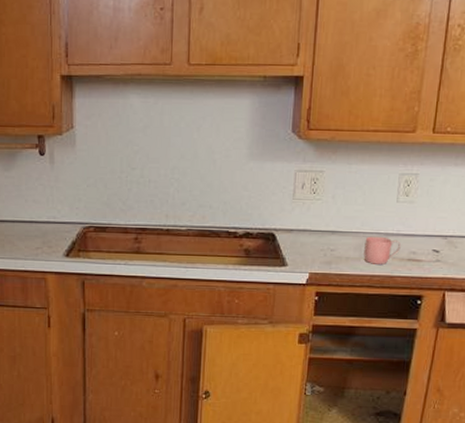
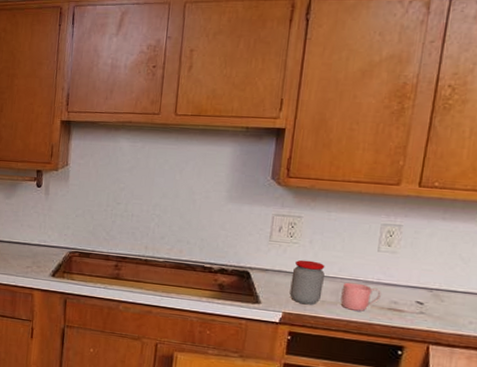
jar: none [315,216,348,263] -> present [289,259,325,305]

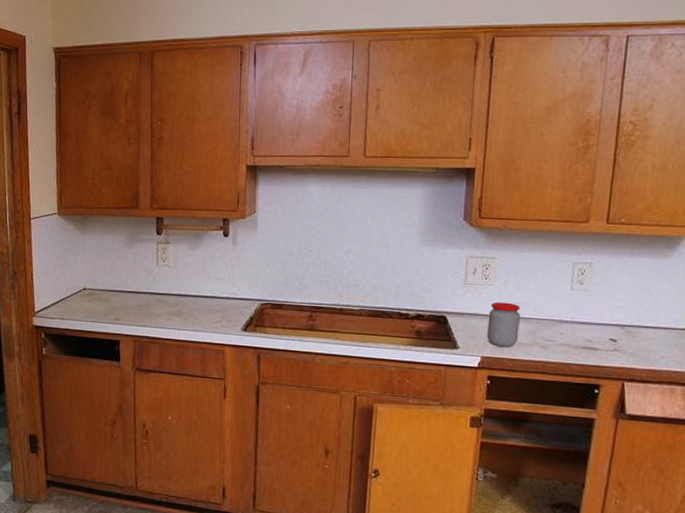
mug: present [340,282,382,311] -> none [537,322,577,352]

